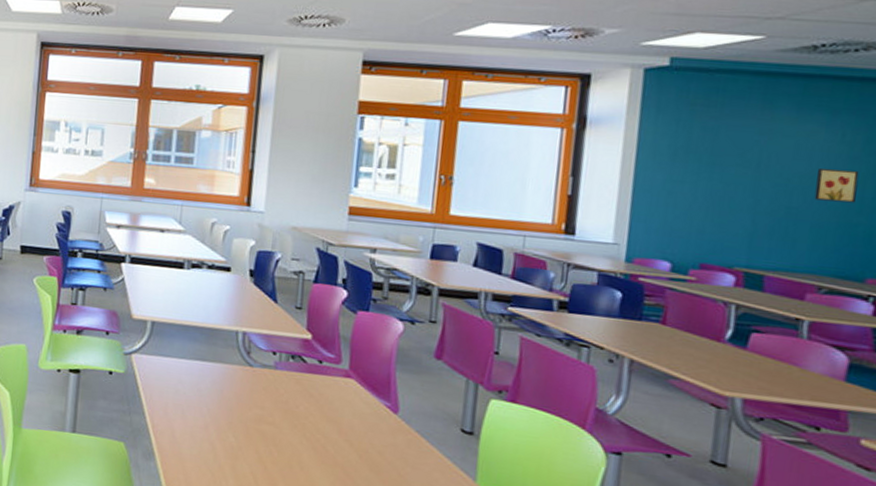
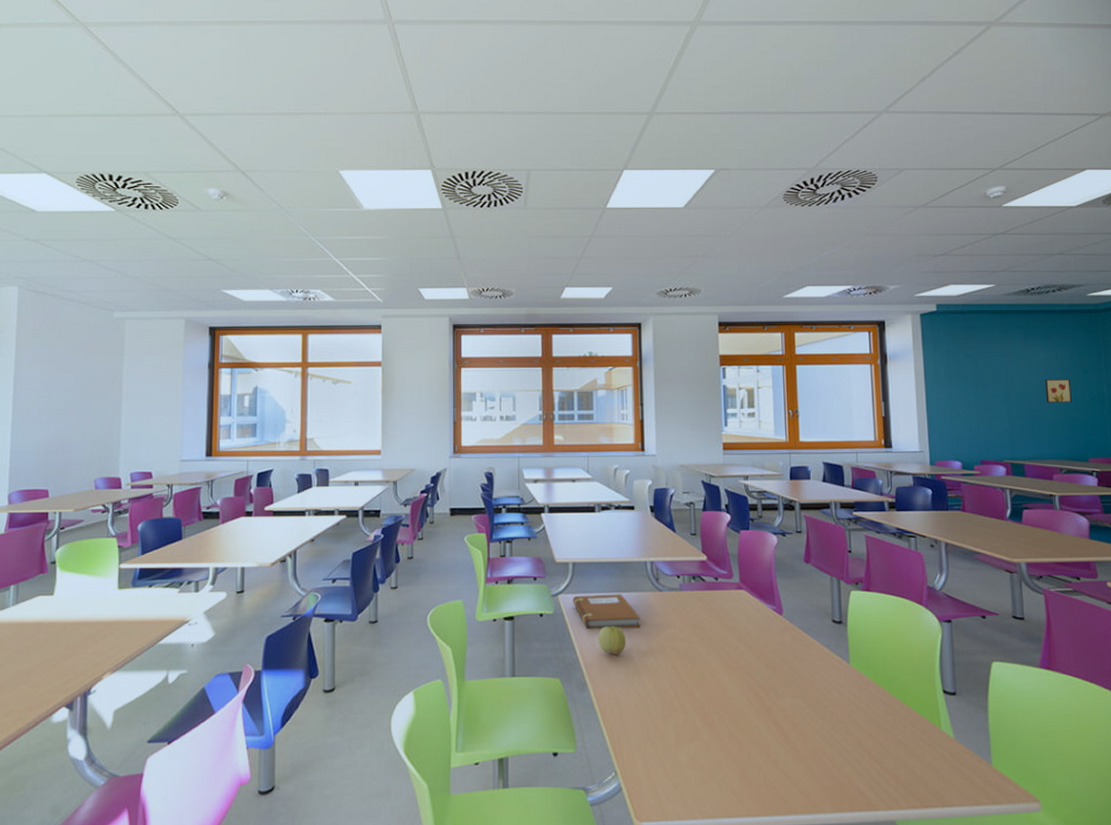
notebook: none [147,357,224,403] -> present [573,594,640,630]
apple: none [172,395,205,428] -> present [598,626,627,654]

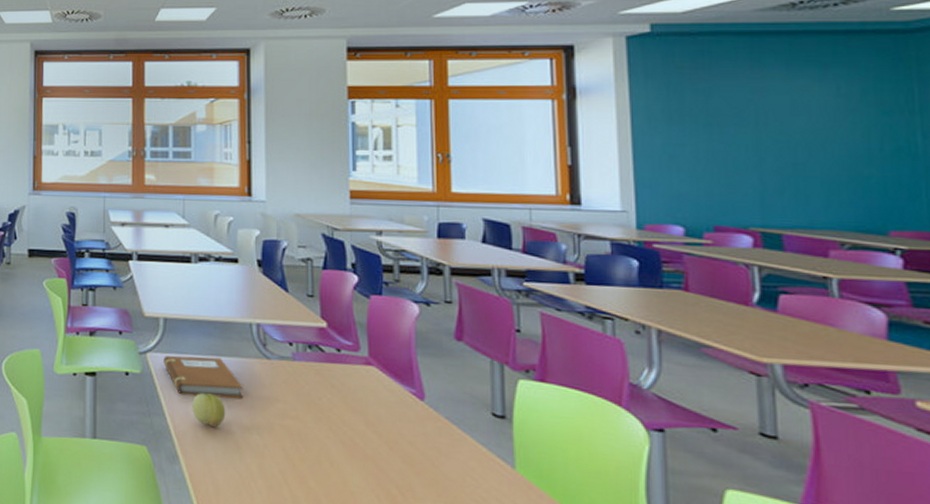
wall art: present [1044,378,1072,403] -> none [817,122,862,155]

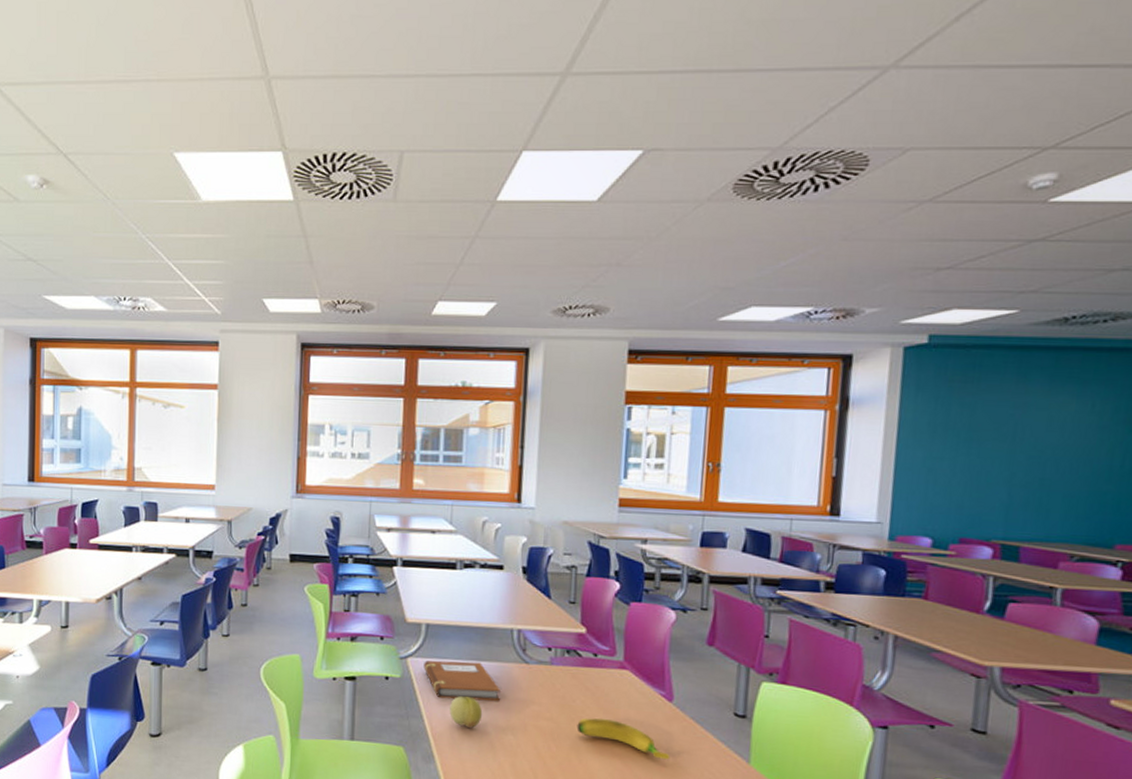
banana: none [325,417,428,464] -> present [577,718,670,760]

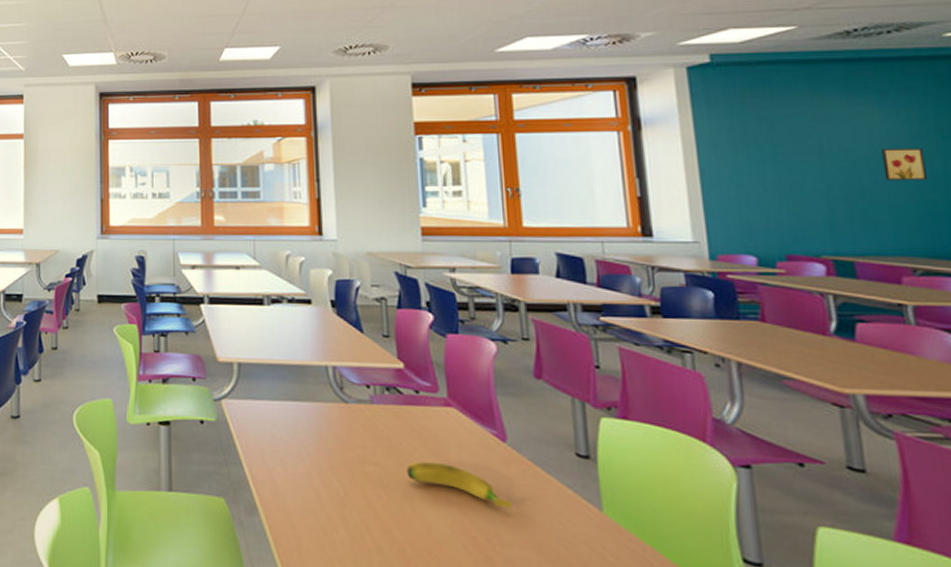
notebook: present [423,660,501,701] -> none [239,401,321,445]
apple: present [449,696,483,728] -> none [270,440,305,475]
wall art: none [1066,439,1108,472] -> present [880,147,927,180]

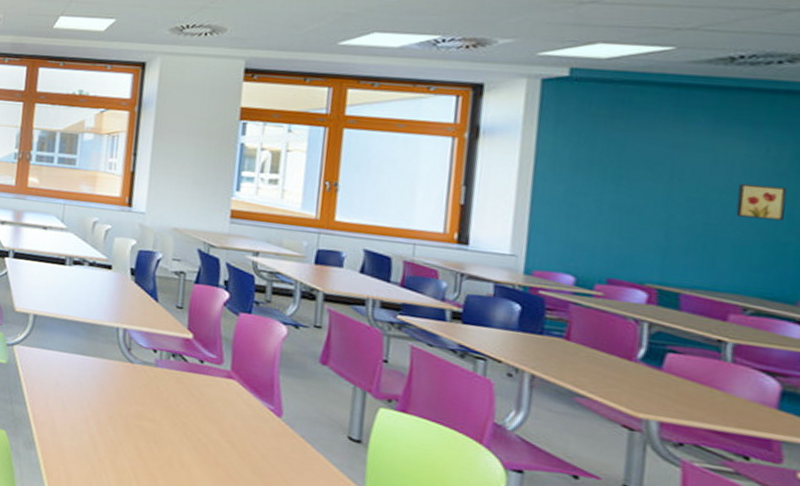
banana: present [406,461,513,509] -> none [180,423,278,477]

